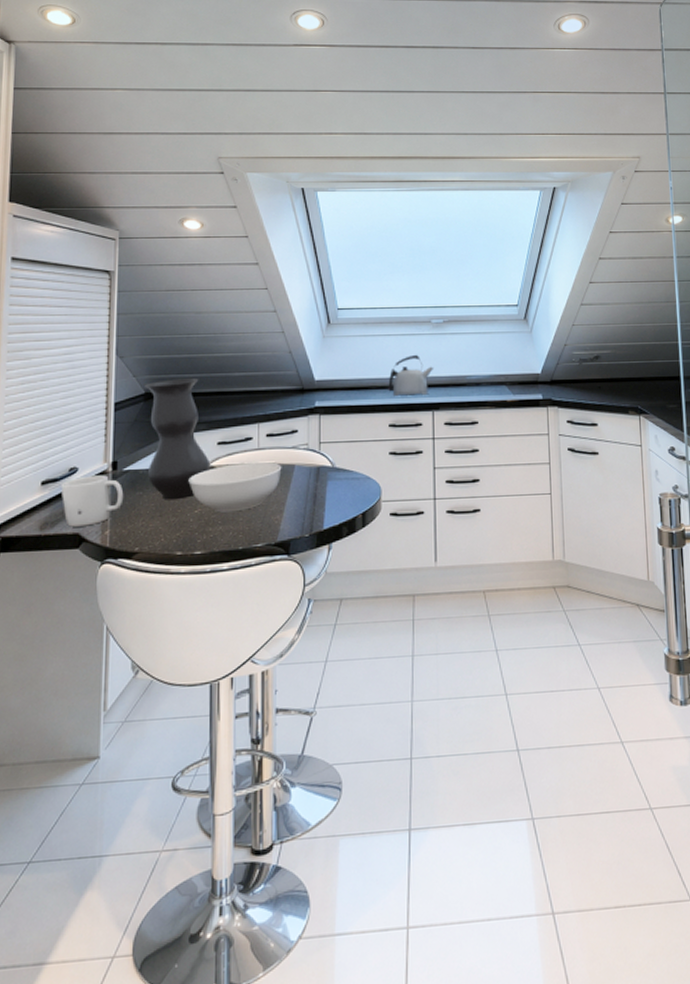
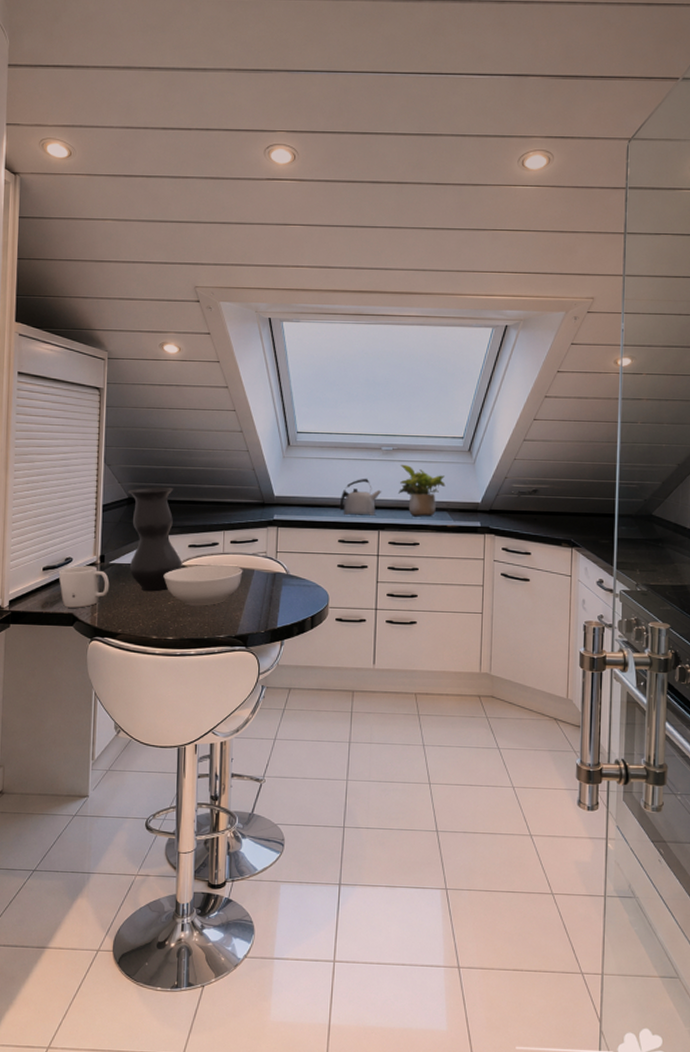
potted plant: none [451,337,502,394] -> present [397,464,445,518]

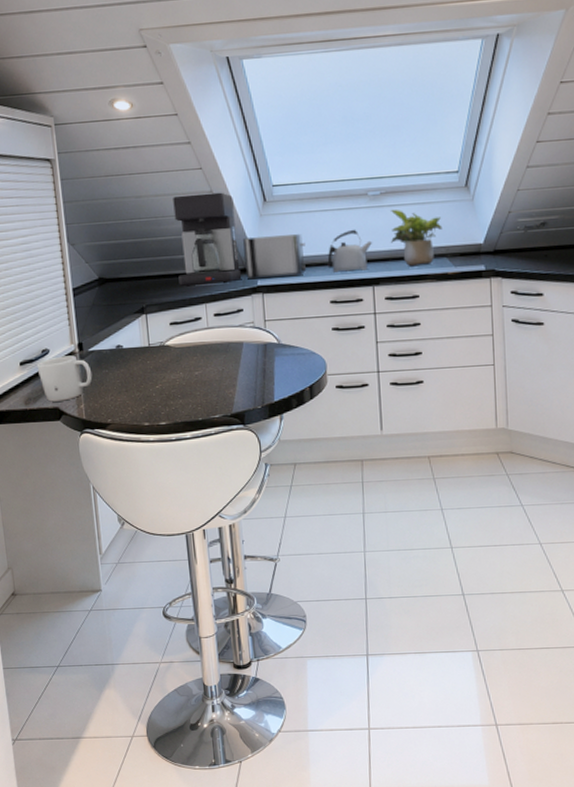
vase: present [128,487,182,592] -> none [97,262,166,377]
bowl: present [163,564,243,606] -> none [147,339,232,388]
coffee maker: none [202,432,260,515] -> present [173,192,242,287]
toaster: none [264,476,321,515] -> present [243,234,307,280]

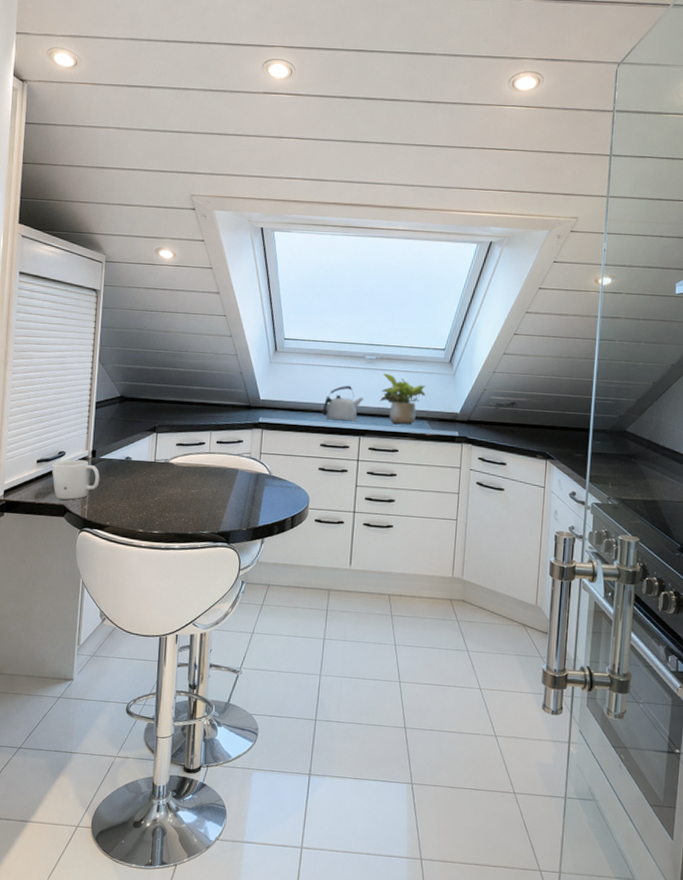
coffee maker: present [173,192,242,287] -> none [190,336,249,417]
toaster: present [243,234,307,280] -> none [250,380,306,419]

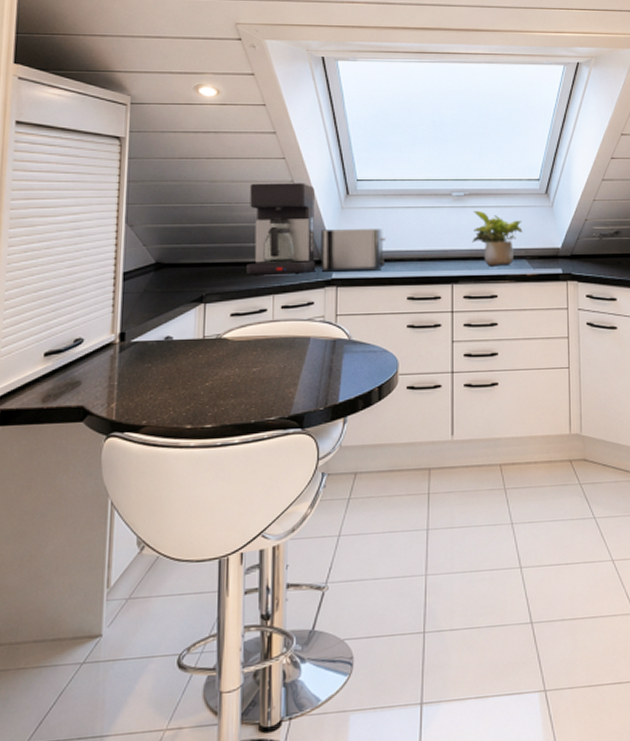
mug: present [51,459,100,500] -> none [64,346,132,400]
coffee maker: none [190,336,249,417] -> present [246,182,316,276]
toaster: none [250,380,306,419] -> present [321,229,386,272]
kettle: present [322,385,363,422] -> none [407,227,453,270]

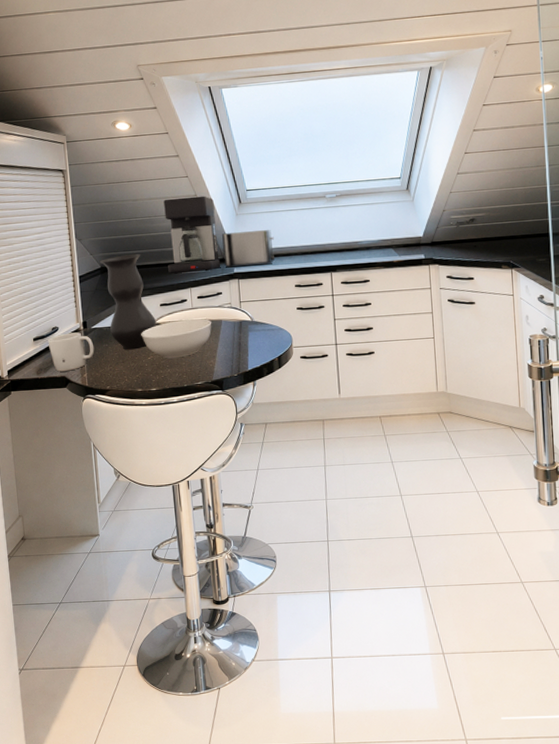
mug: none [64,346,132,400] -> present [47,332,95,372]
vase: none [155,248,223,373] -> present [100,254,157,350]
bowl: none [199,333,297,385] -> present [141,318,212,359]
potted plant: present [471,210,523,267] -> none [344,208,388,257]

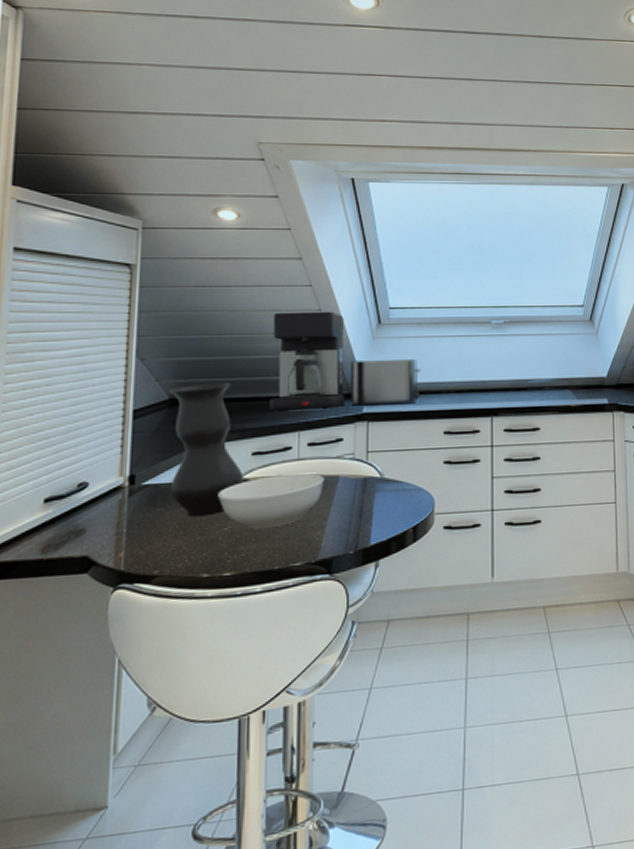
mug: present [47,332,95,372] -> none [67,490,142,549]

